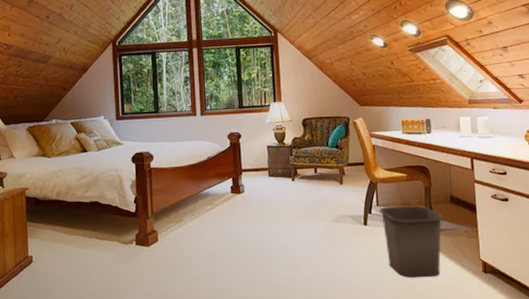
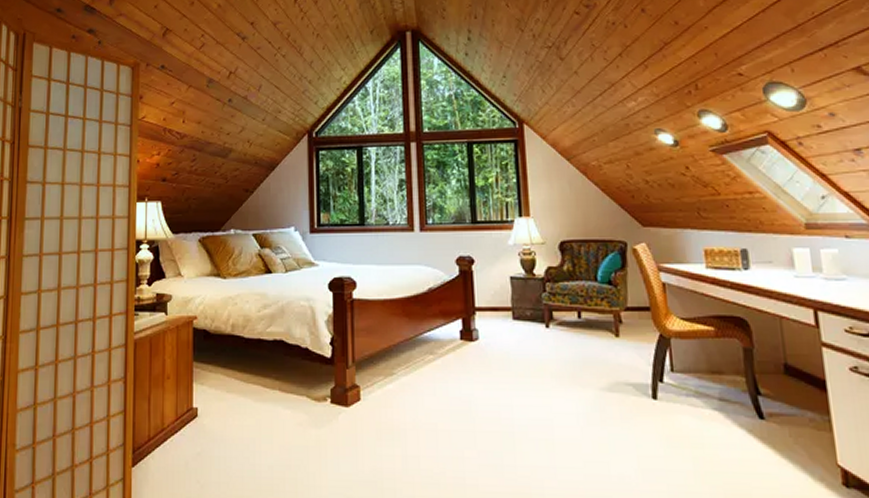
waste bin: present [379,205,444,278] -> none [674,373,776,485]

